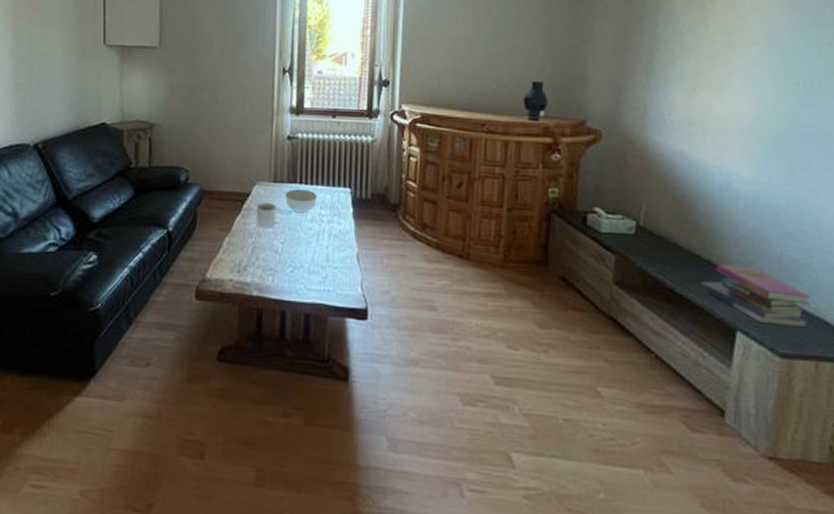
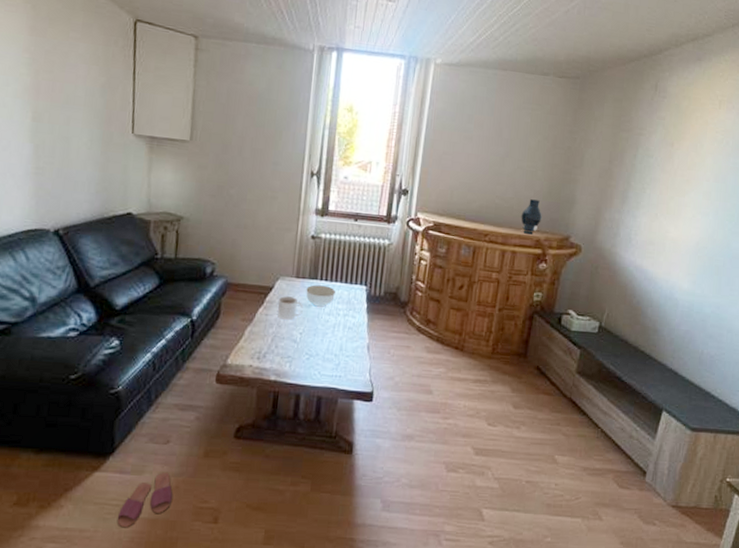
slippers: none [99,399,155,461] -> present [117,473,173,528]
books: present [700,264,811,327] -> none [641,358,719,407]

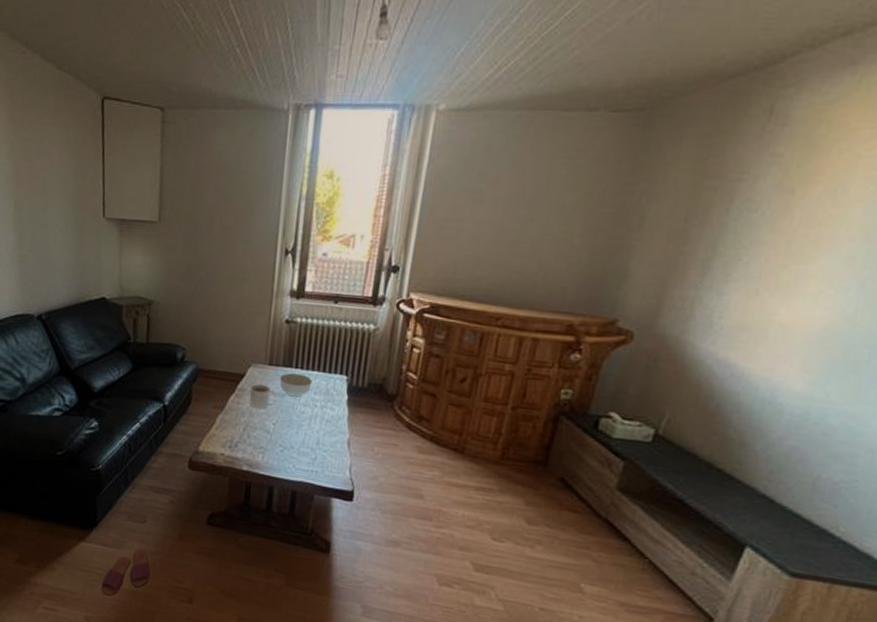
vase: present [521,199,542,235] -> none [547,273,578,318]

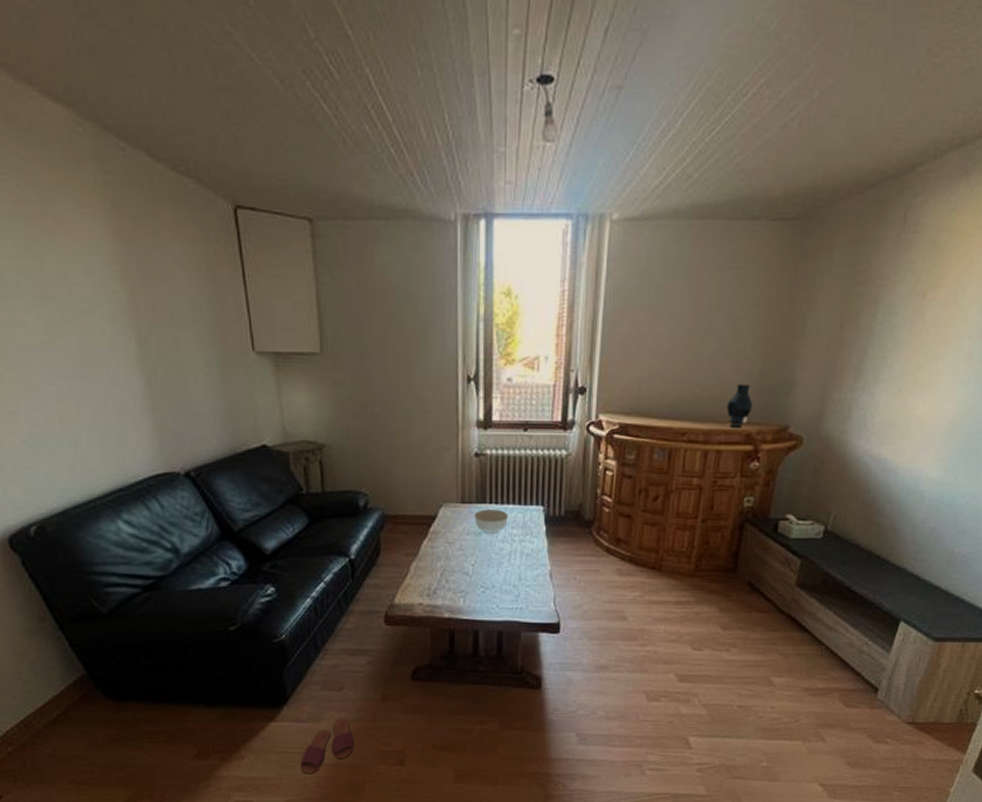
mug: present [249,384,277,411] -> none [443,525,473,552]
vase: none [547,273,578,318] -> present [726,384,753,428]

